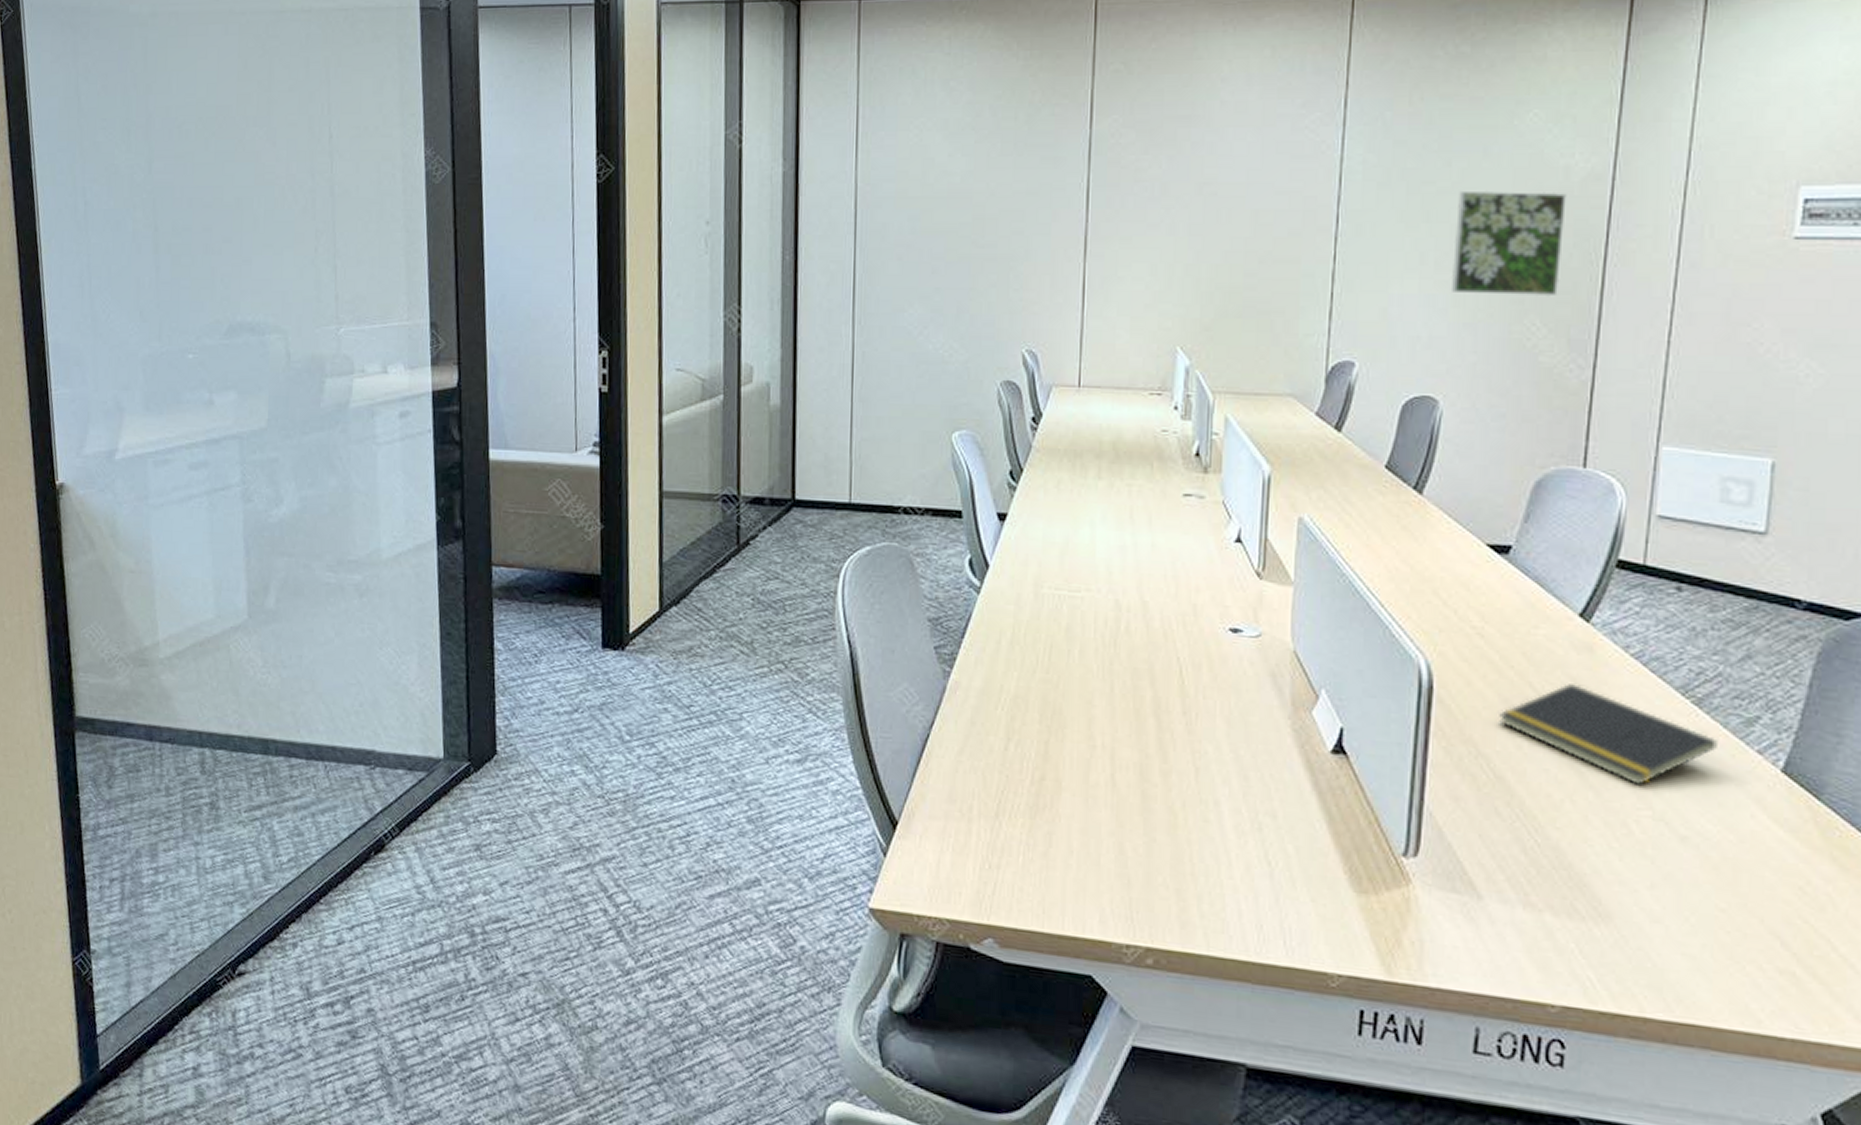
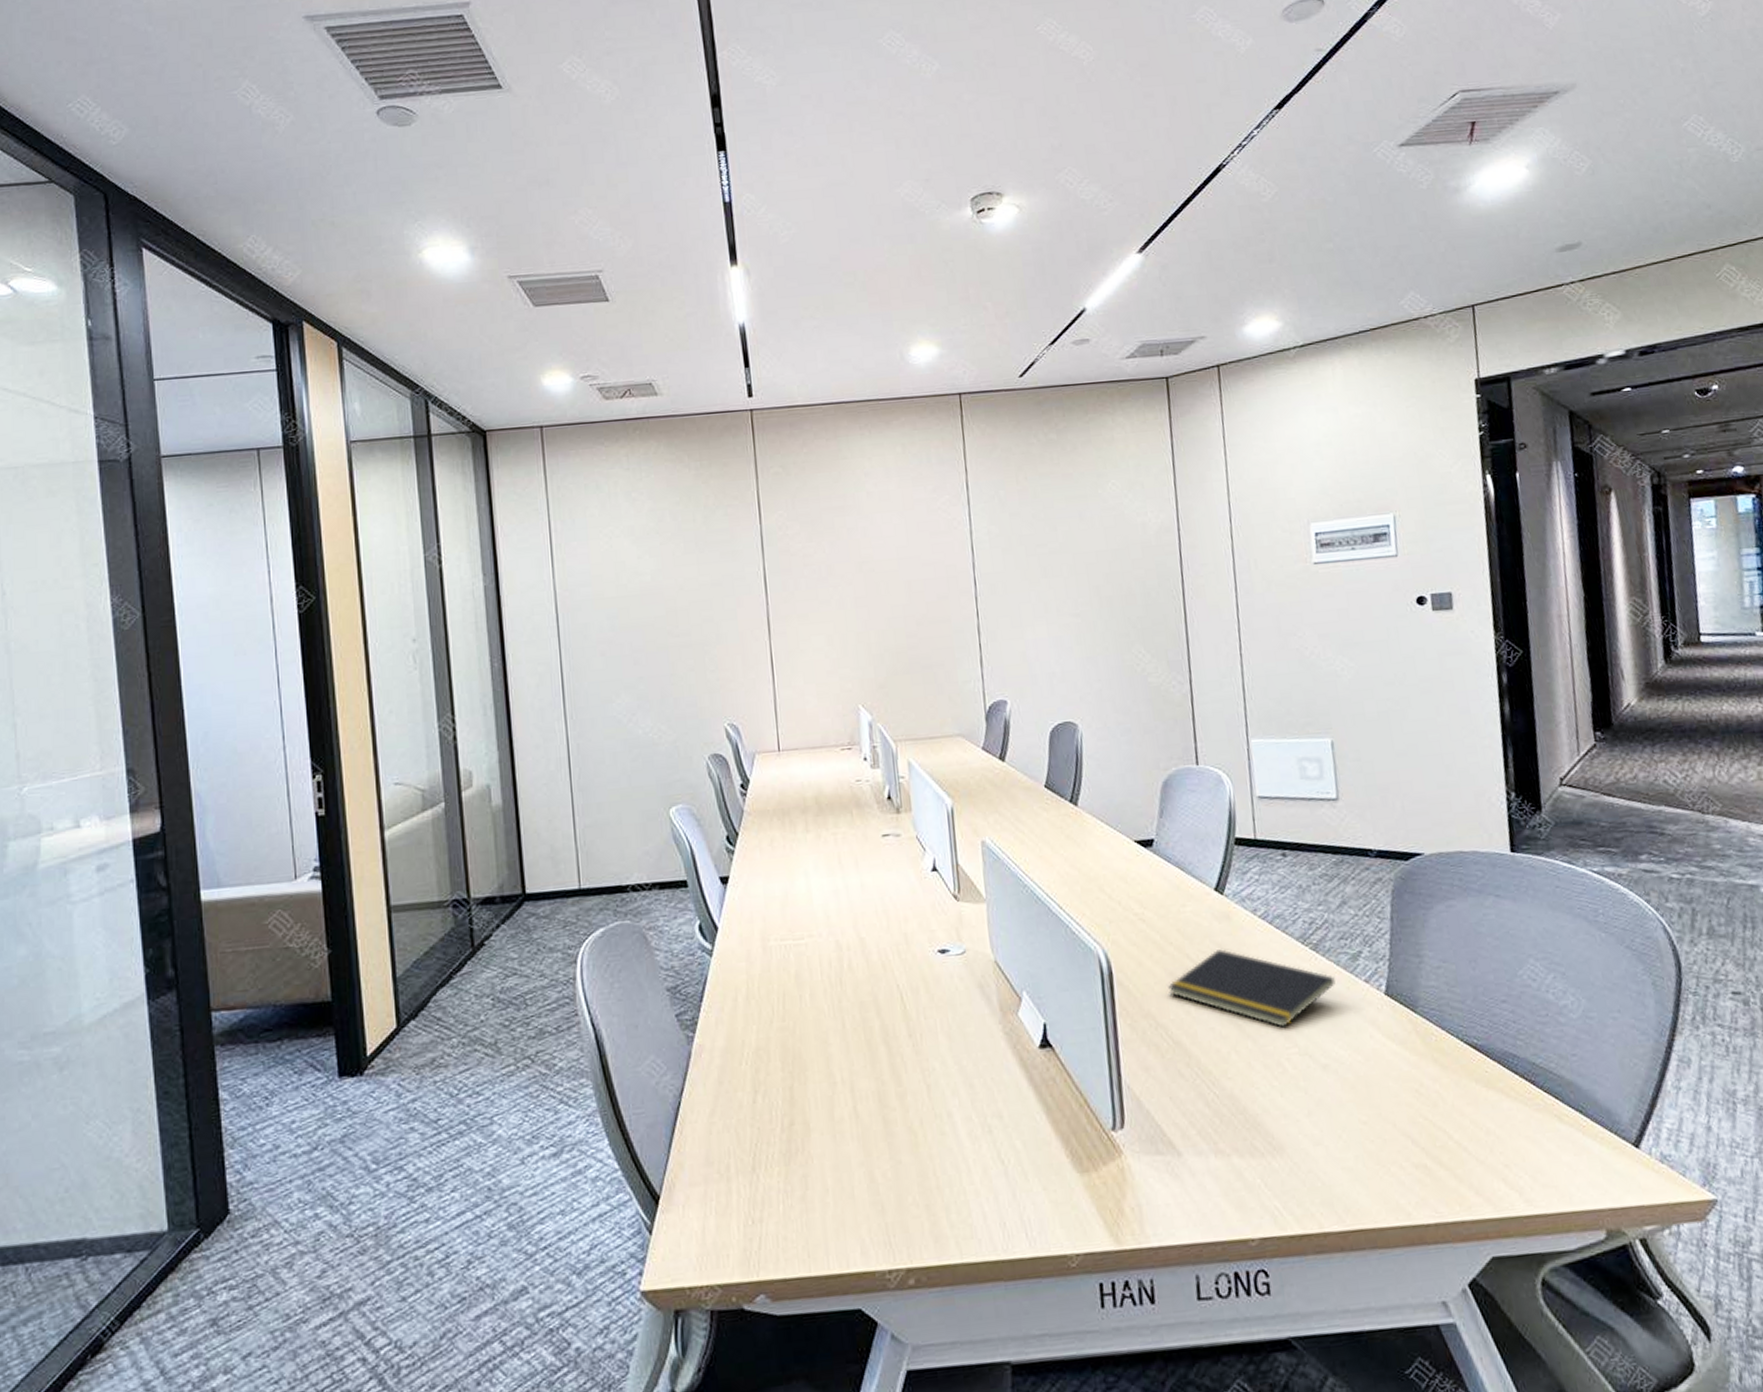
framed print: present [1452,192,1567,297] -> none [1066,544,1154,633]

